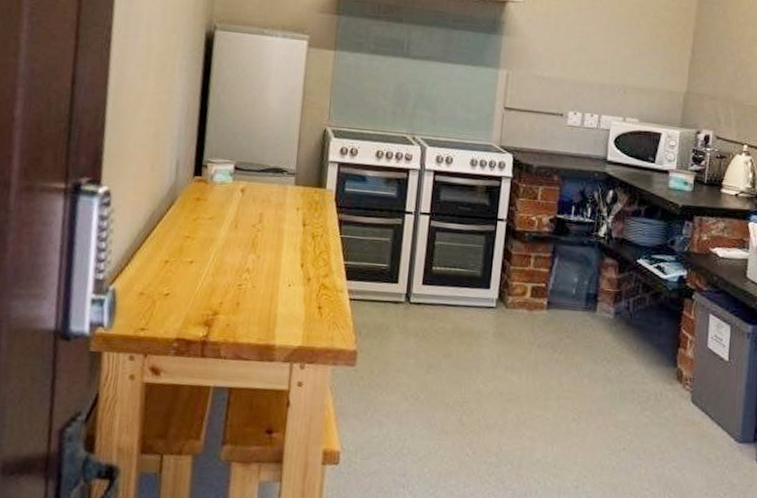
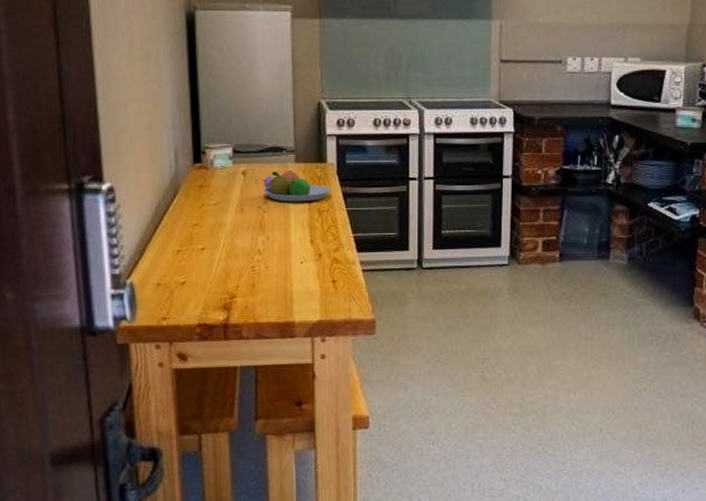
fruit bowl: none [259,192,329,225] -> present [263,170,333,202]

